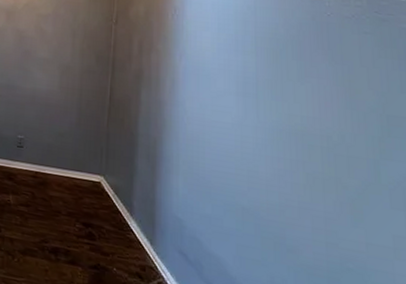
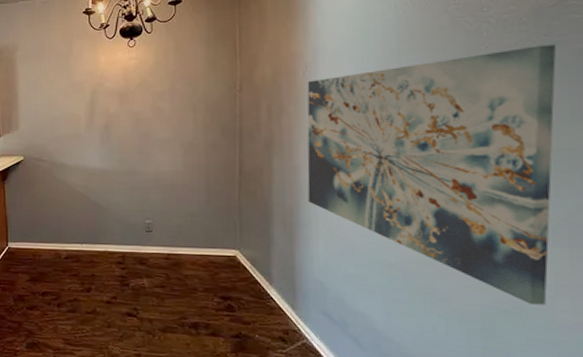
wall art: none [171,20,387,268] -> present [307,44,556,305]

